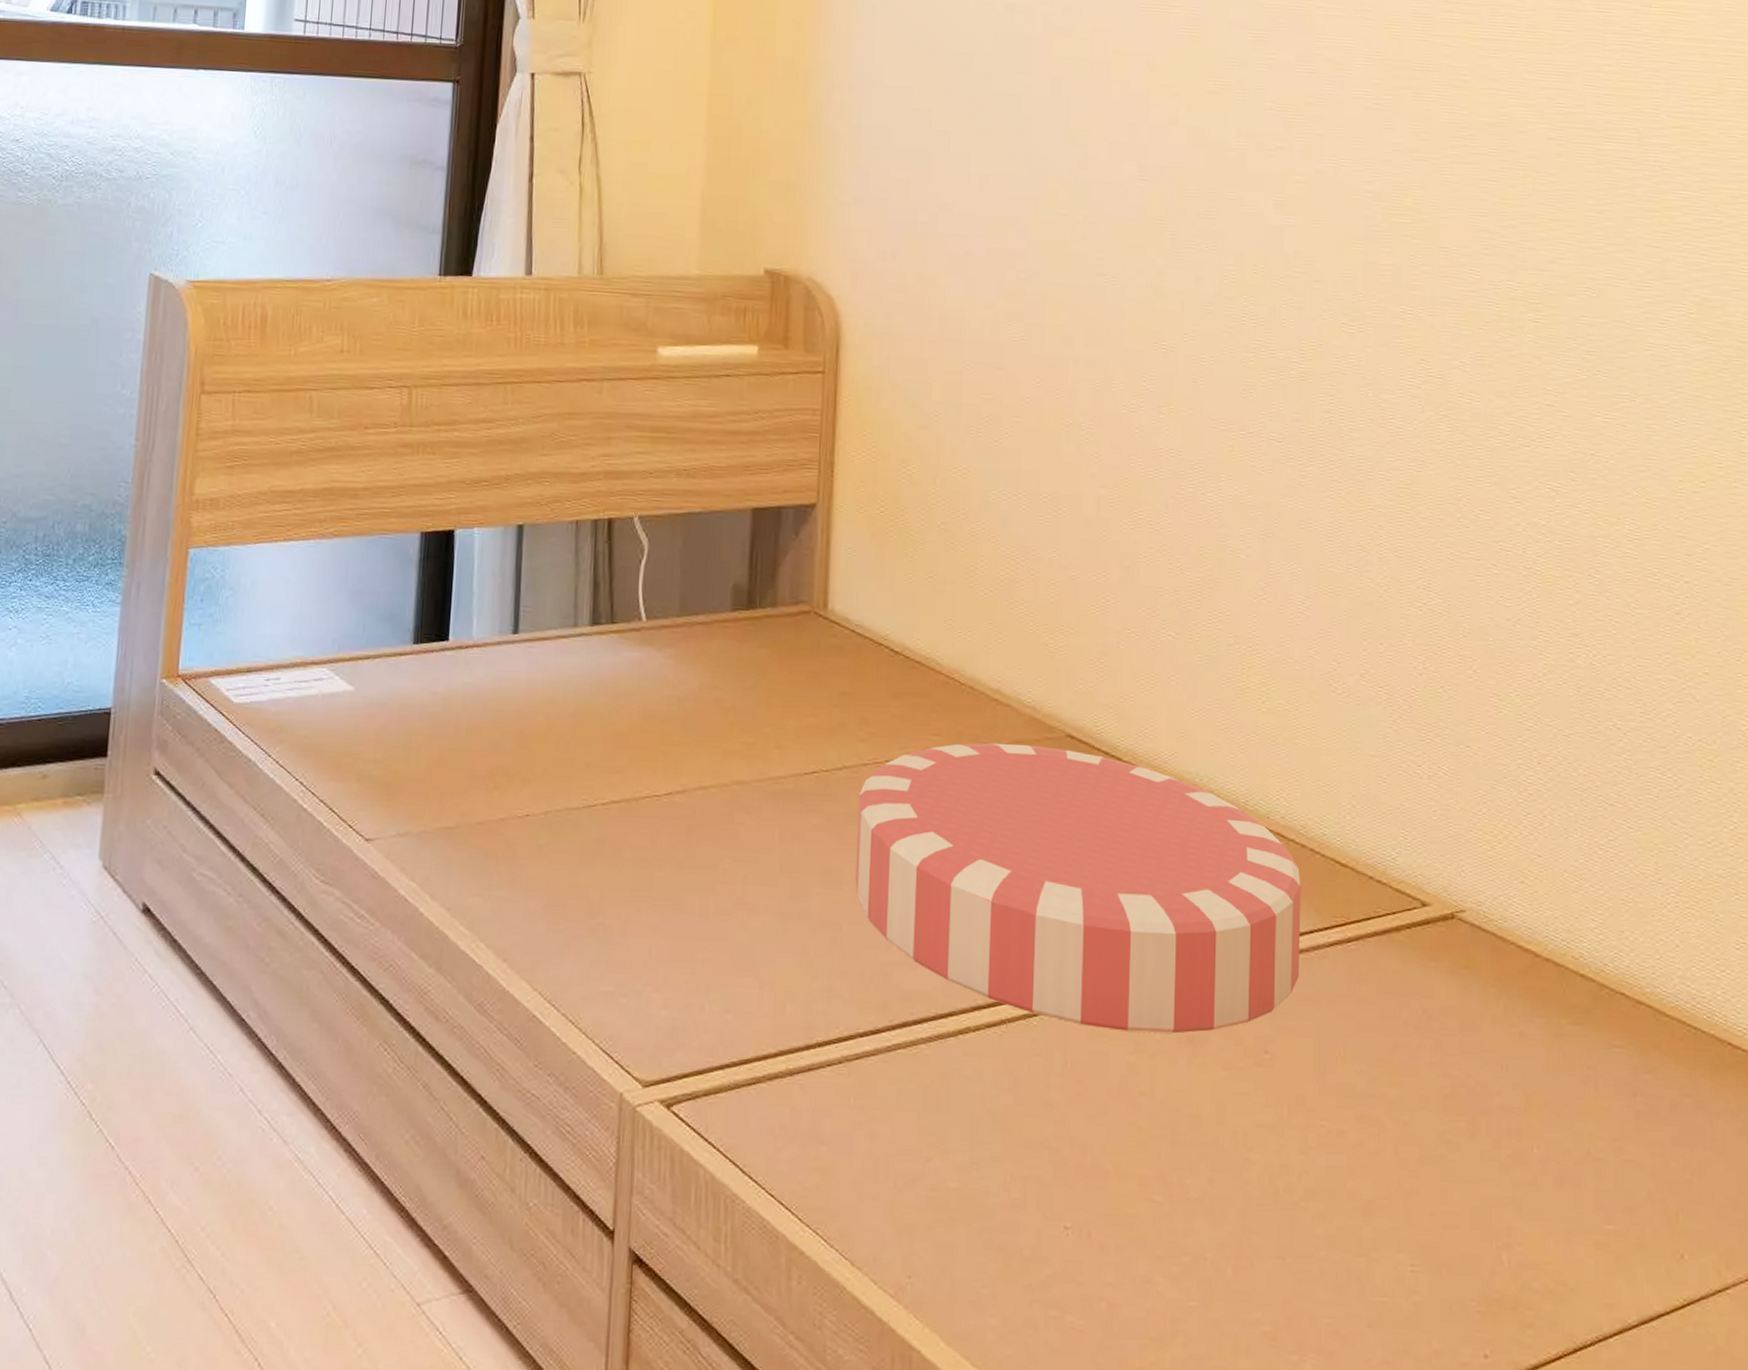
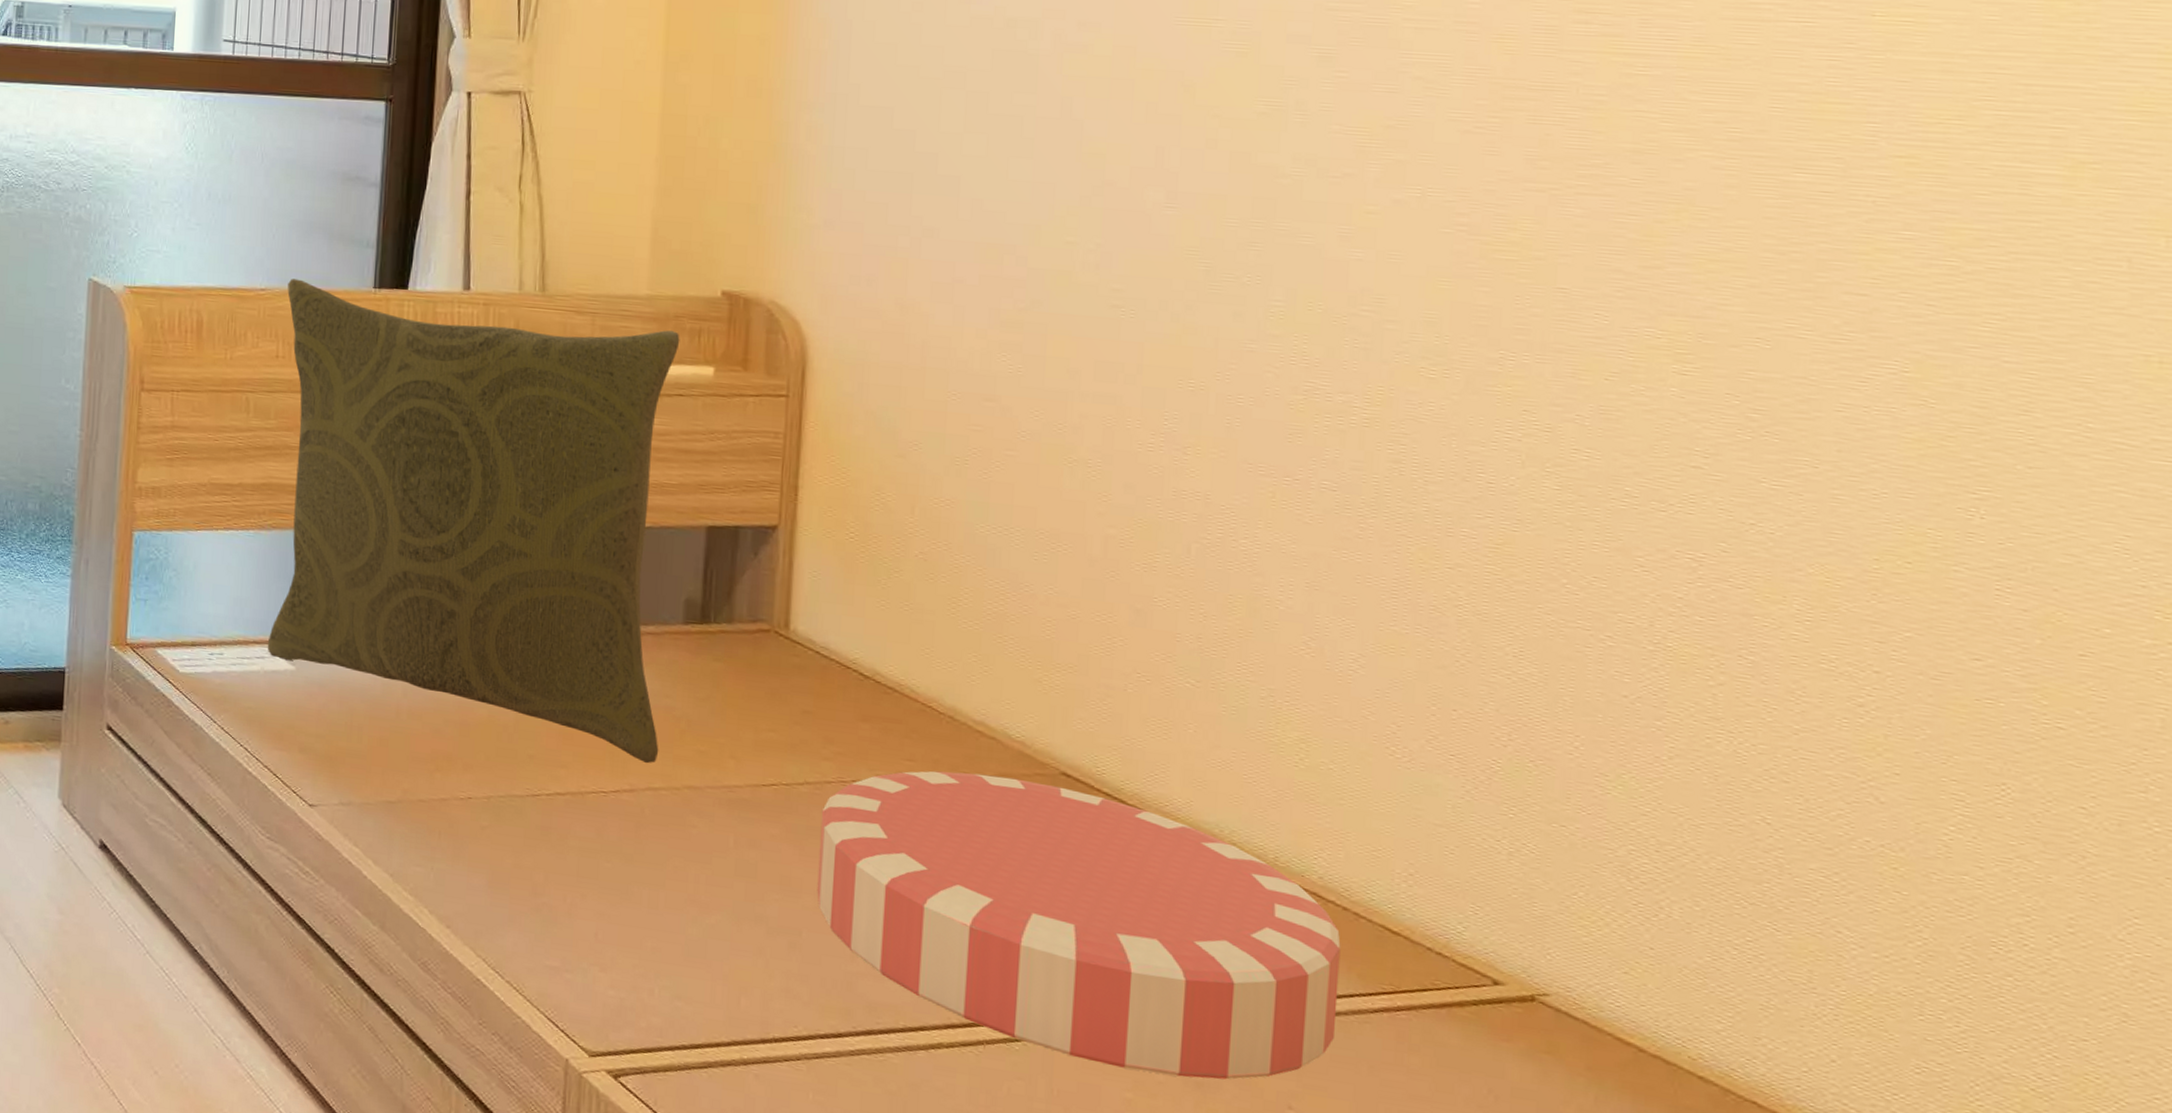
pillow: none [325,268,727,762] -> present [267,279,680,764]

